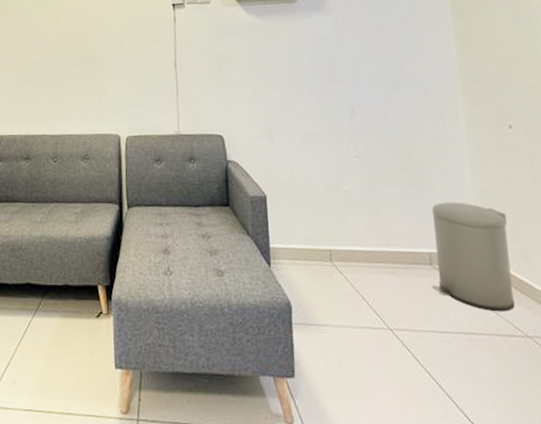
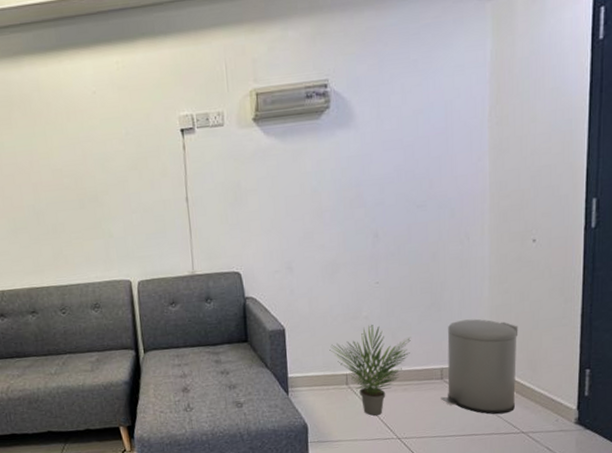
potted plant: none [311,199,395,299] -> present [329,325,411,416]

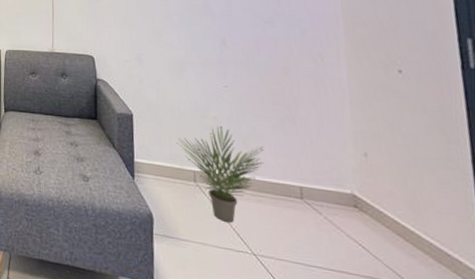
pedal bin: present [441,319,519,415] -> none [302,139,397,257]

